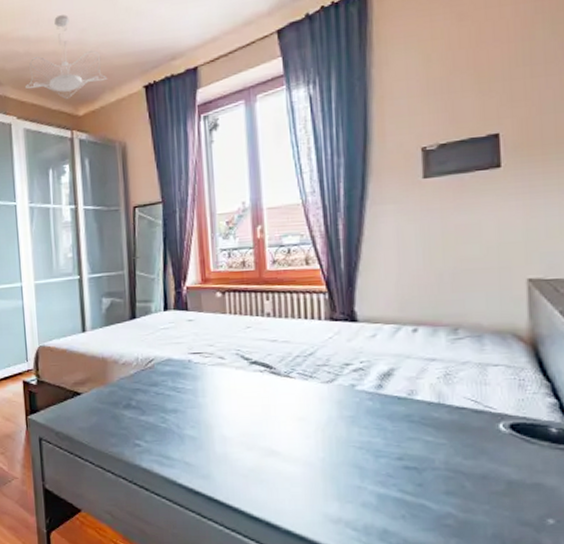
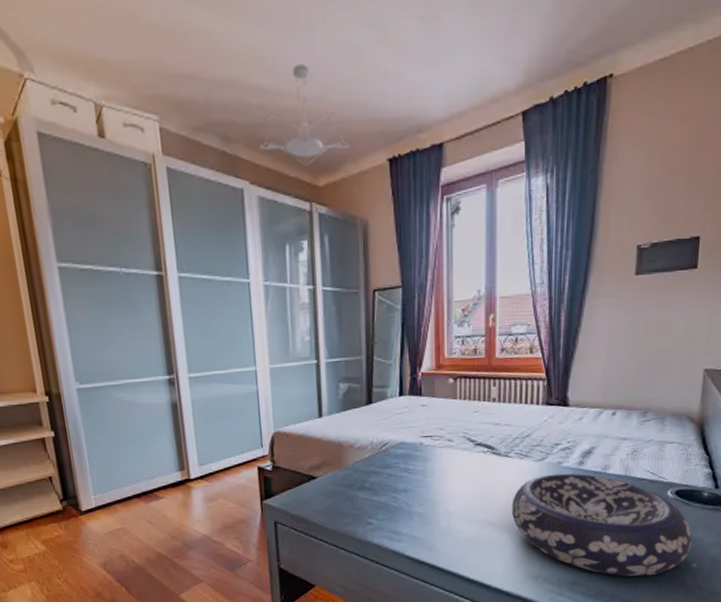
decorative bowl: none [297,398,544,531] -> present [511,473,693,577]

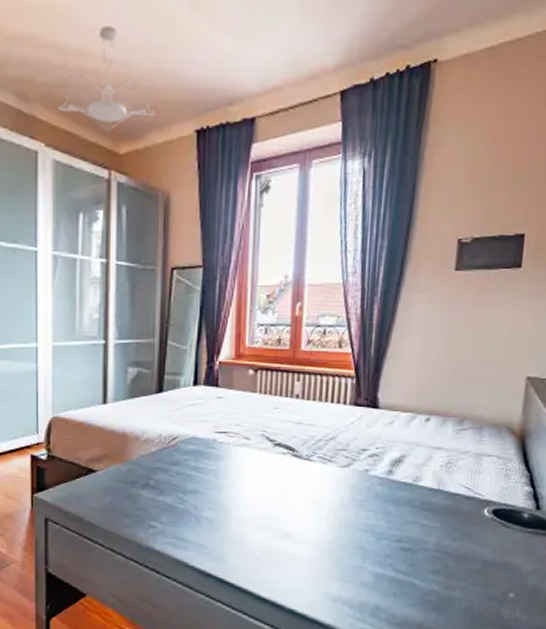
decorative bowl: present [511,473,693,577] -> none [311,483,511,605]

